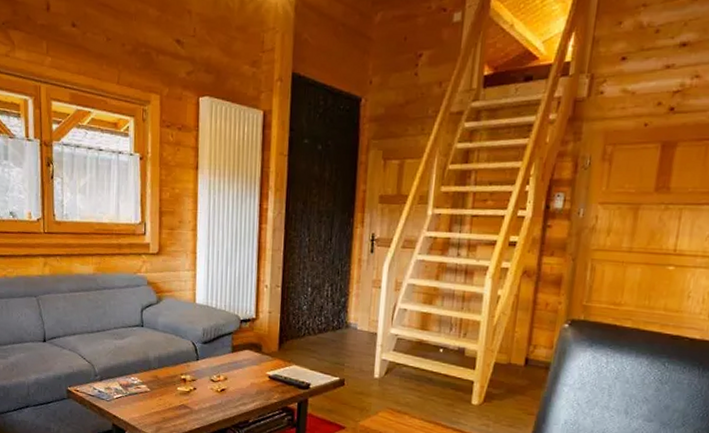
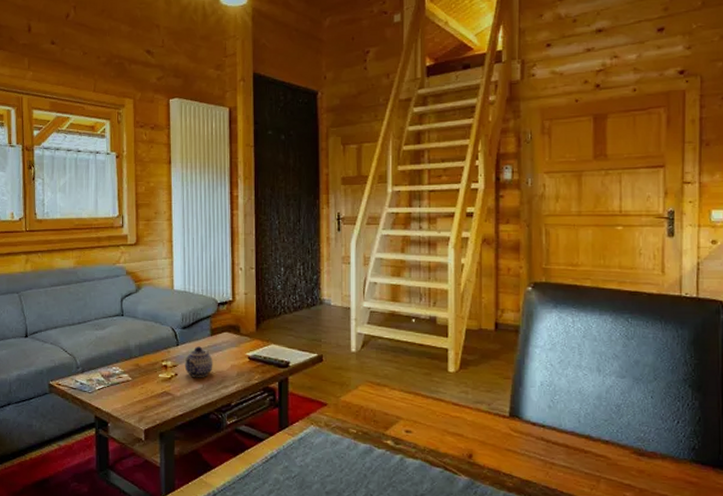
teapot: none [203,362,233,393] -> present [184,346,213,377]

